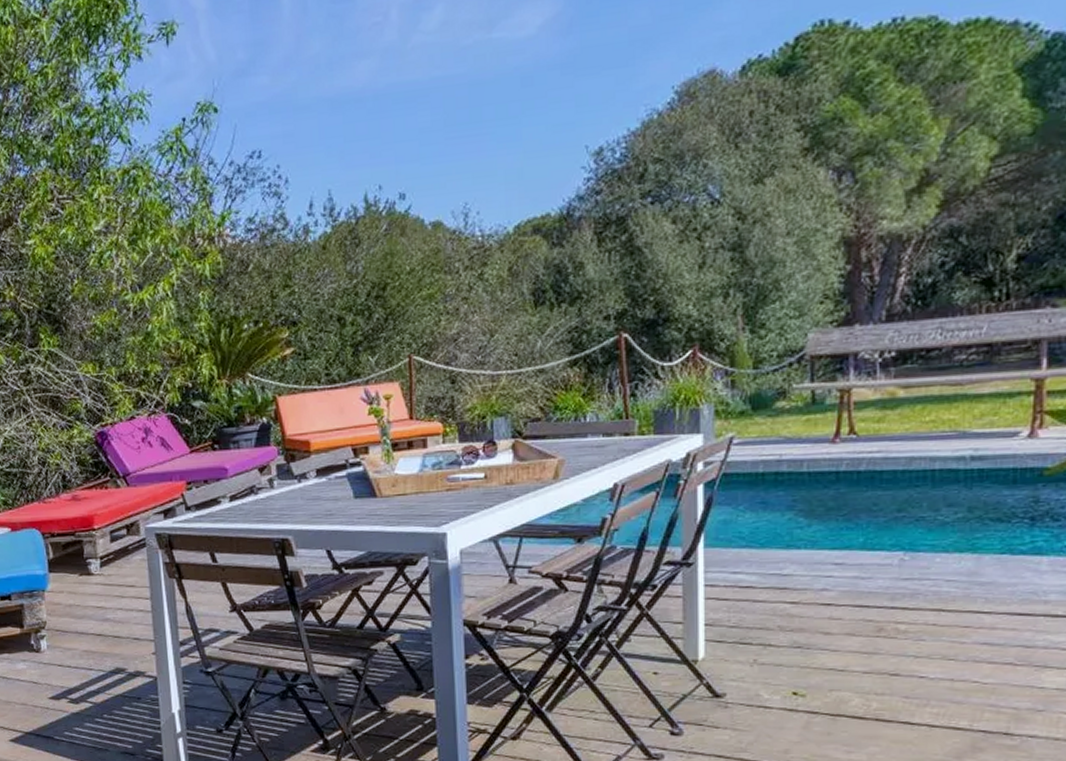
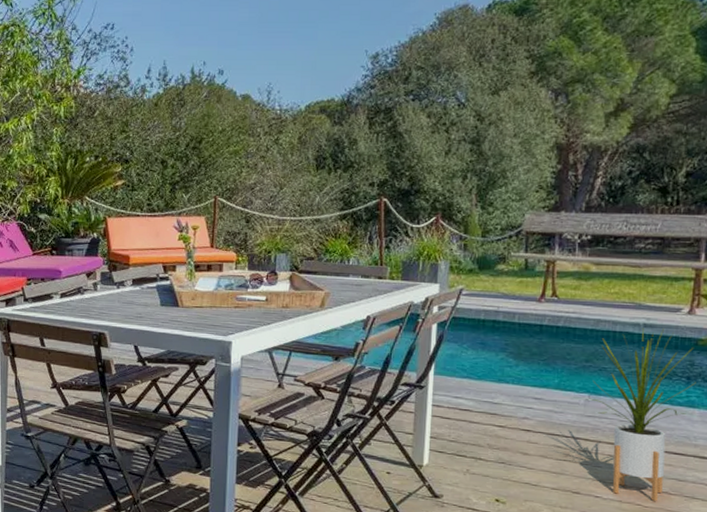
house plant: none [904,459,1043,675] -> present [589,327,696,501]

